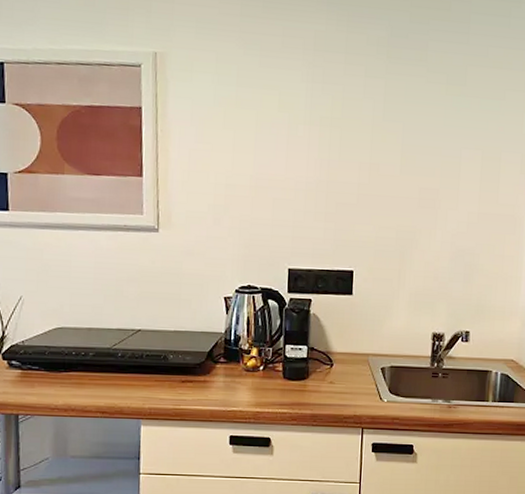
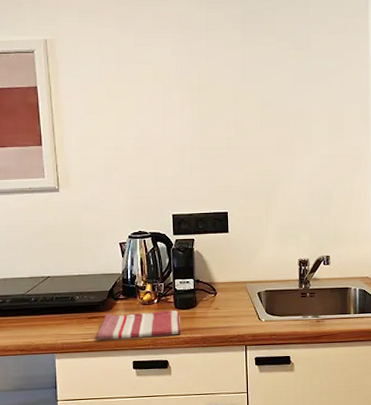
dish towel: none [190,378,289,410] -> present [97,311,181,340]

